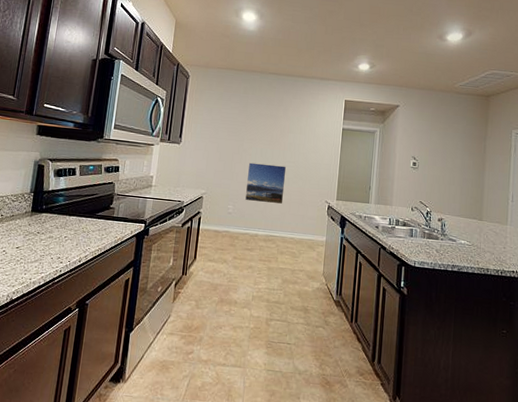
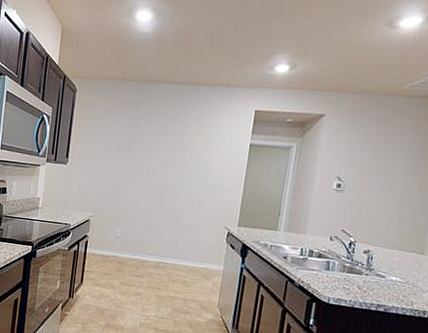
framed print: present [244,162,287,205] -> none [134,184,182,230]

